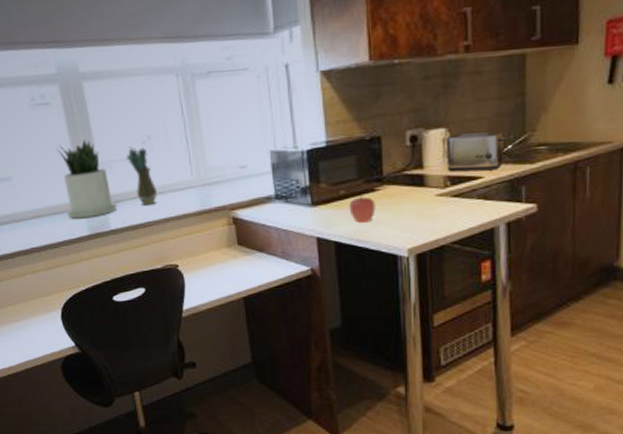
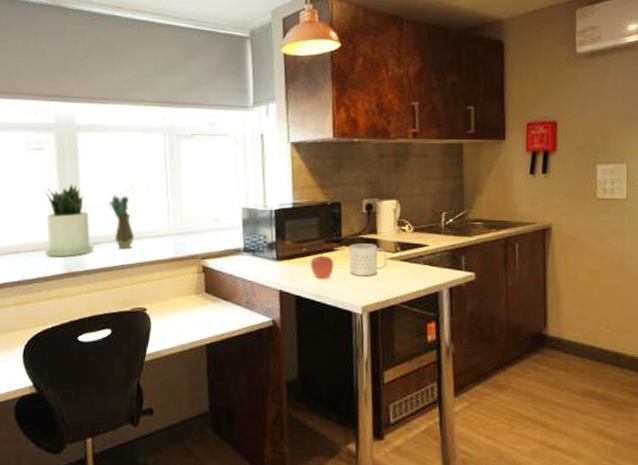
mug: none [392,180,436,217] -> present [349,243,388,277]
toaster: present [445,130,506,172] -> none [396,205,448,240]

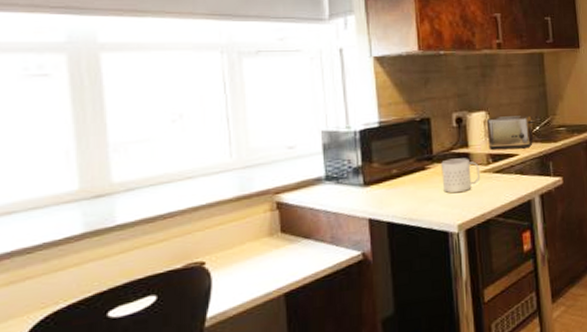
planter: present [44,184,95,257] -> none [52,117,129,214]
vase: present [108,194,134,249] -> none [148,126,185,193]
fruit: present [310,253,334,279] -> none [401,172,427,201]
toaster: none [396,205,448,240] -> present [486,114,535,151]

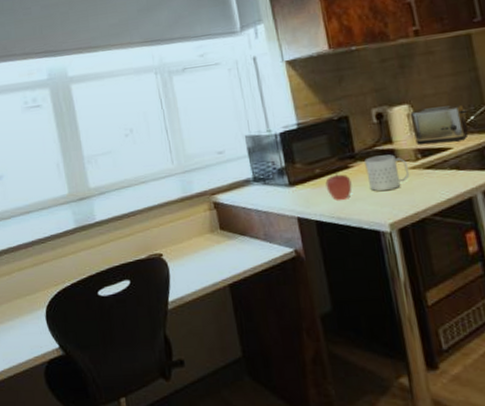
fruit: none [401,172,427,201] -> present [325,171,352,200]

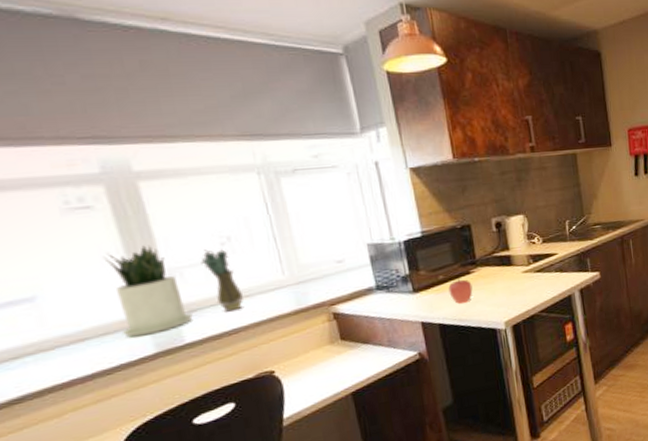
planter: none [46,136,102,213] -> present [105,245,193,337]
vase: none [110,140,140,196] -> present [201,249,243,312]
mug: present [364,154,410,192] -> none [484,260,523,294]
toaster: present [410,103,469,145] -> none [524,215,571,252]

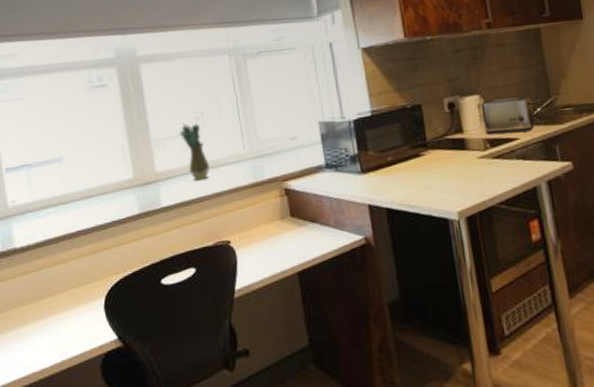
planter: present [105,245,193,337] -> none [111,118,169,198]
fruit: present [448,277,473,304] -> none [397,159,423,188]
toaster: none [524,215,571,252] -> present [480,95,535,135]

